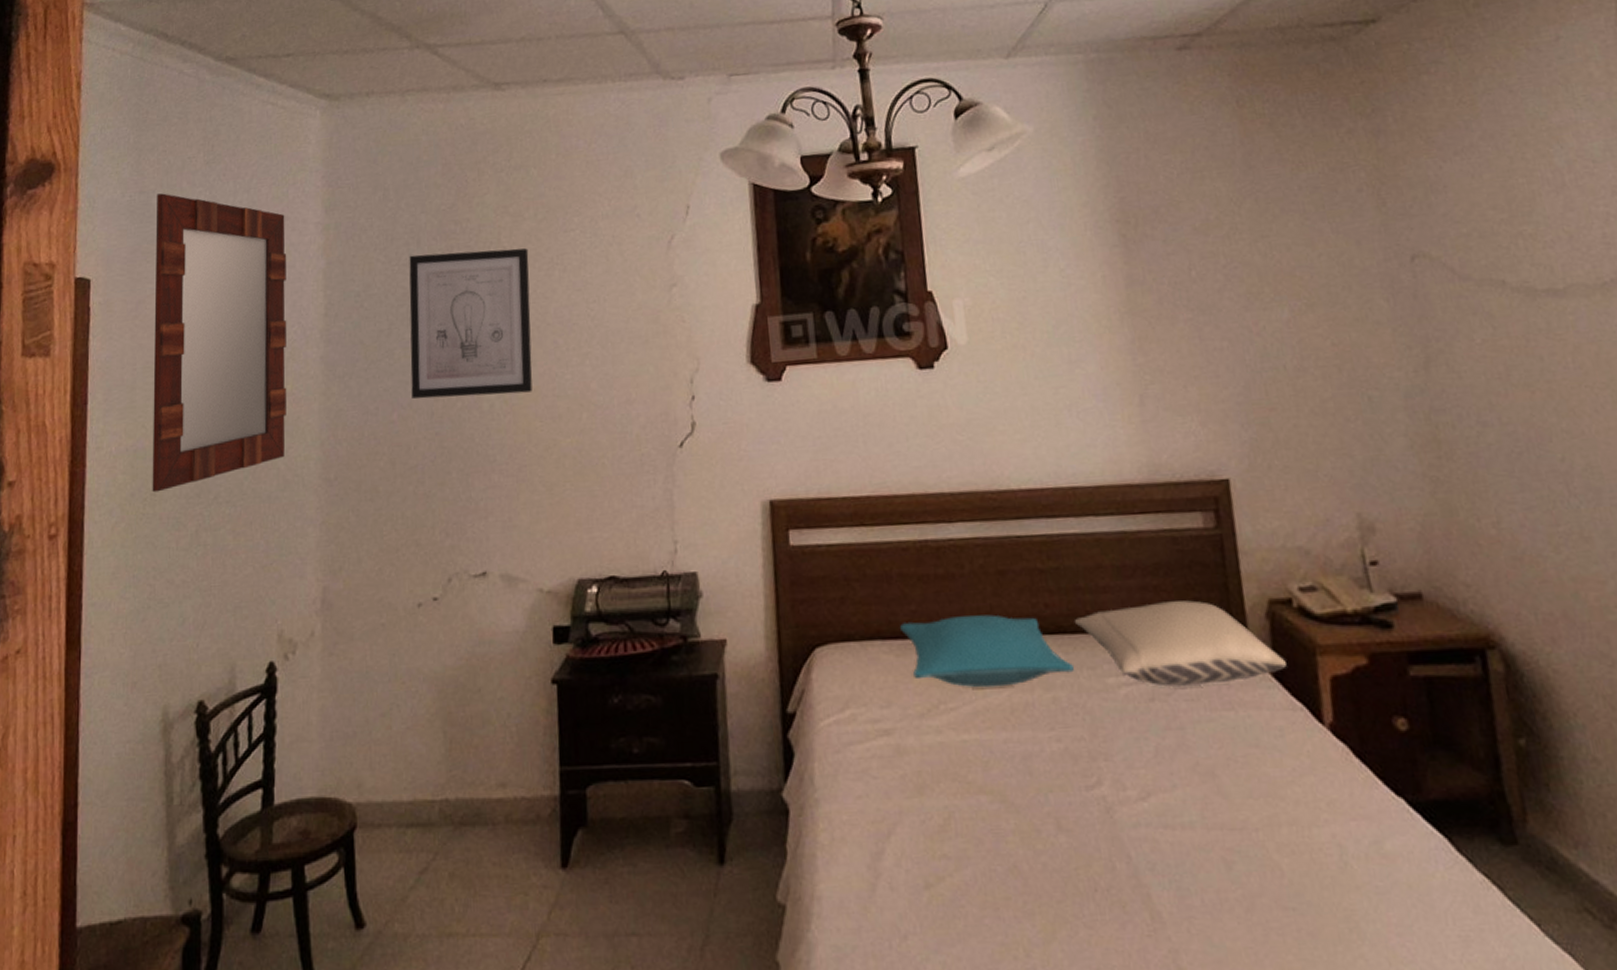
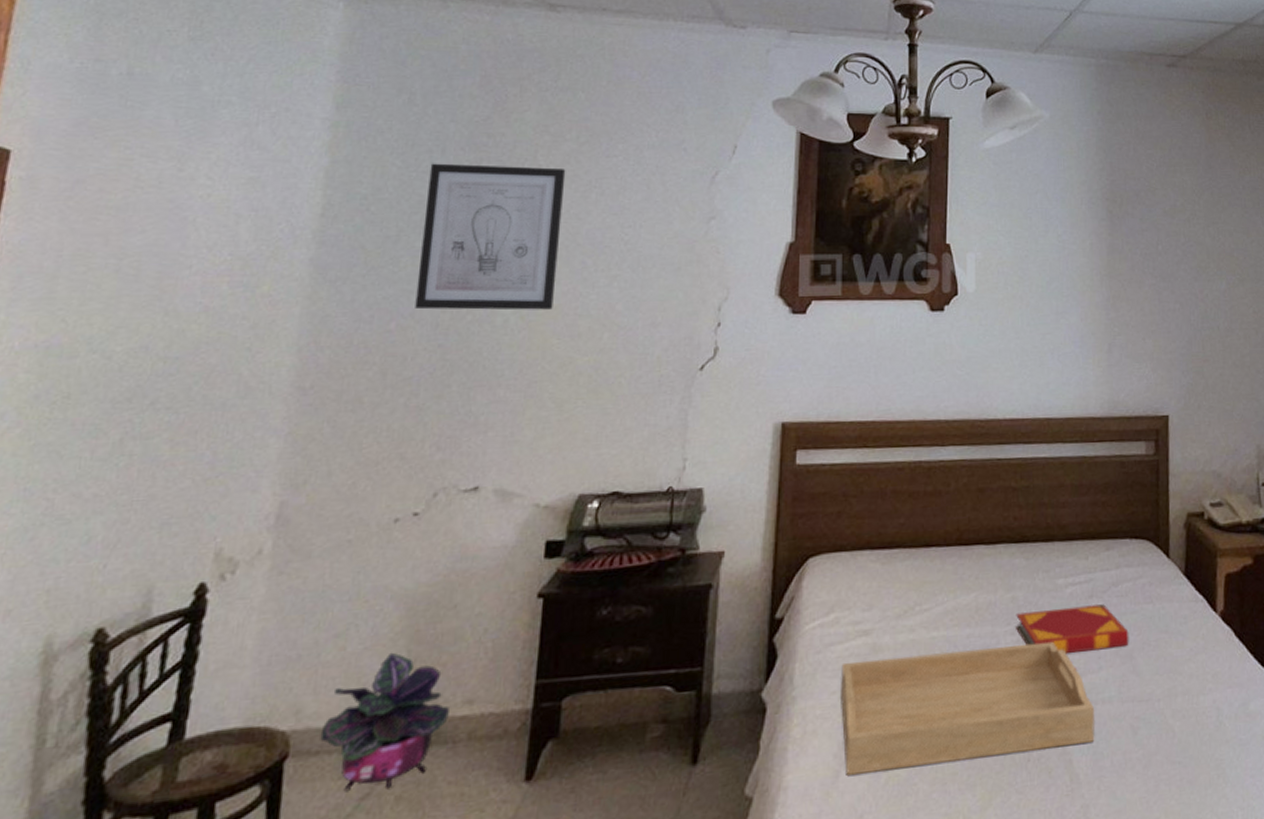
home mirror: present [152,193,287,493] -> none [65,65,285,395]
potted plant: none [380,733,486,866] -> present [320,652,449,792]
serving tray: none [864,751,1177,891] -> present [841,641,1095,775]
pillow: present [900,614,1074,688] -> none [889,526,1031,591]
hardback book: none [1060,709,1209,768] -> present [1016,604,1129,655]
pillow: present [1074,600,1287,688] -> none [1036,514,1195,587]

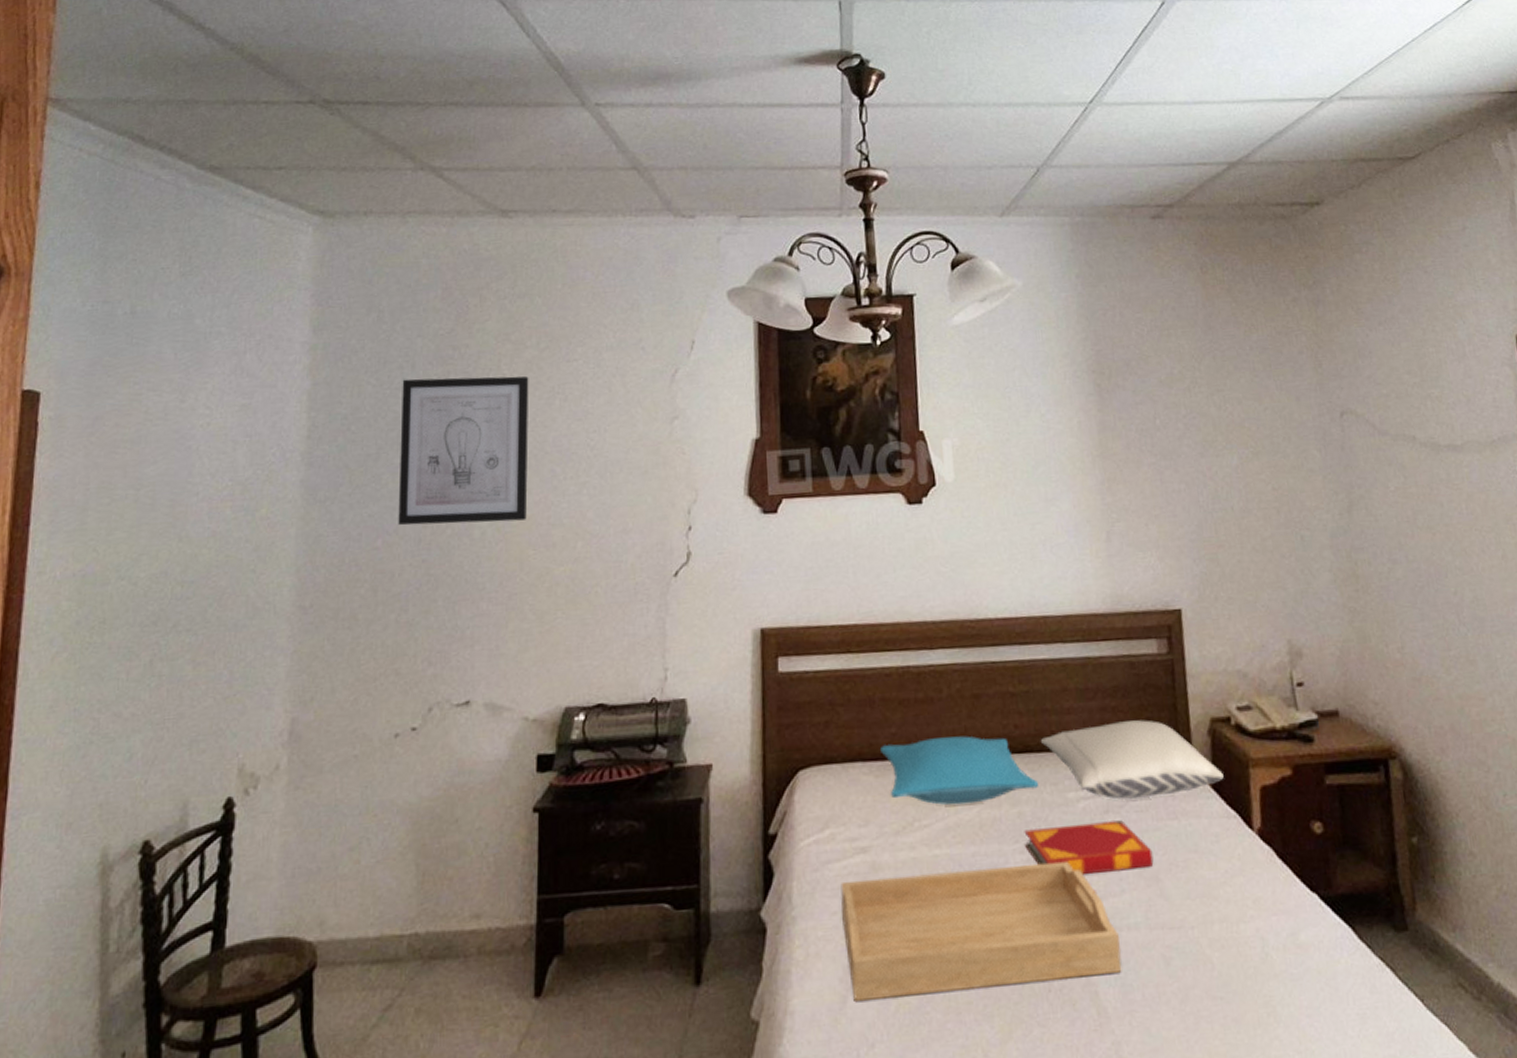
potted plant: present [320,652,449,792] -> none [343,866,458,1003]
pillow: none [889,526,1031,591] -> present [881,736,1038,805]
pillow: none [1036,514,1195,587] -> present [1040,720,1224,801]

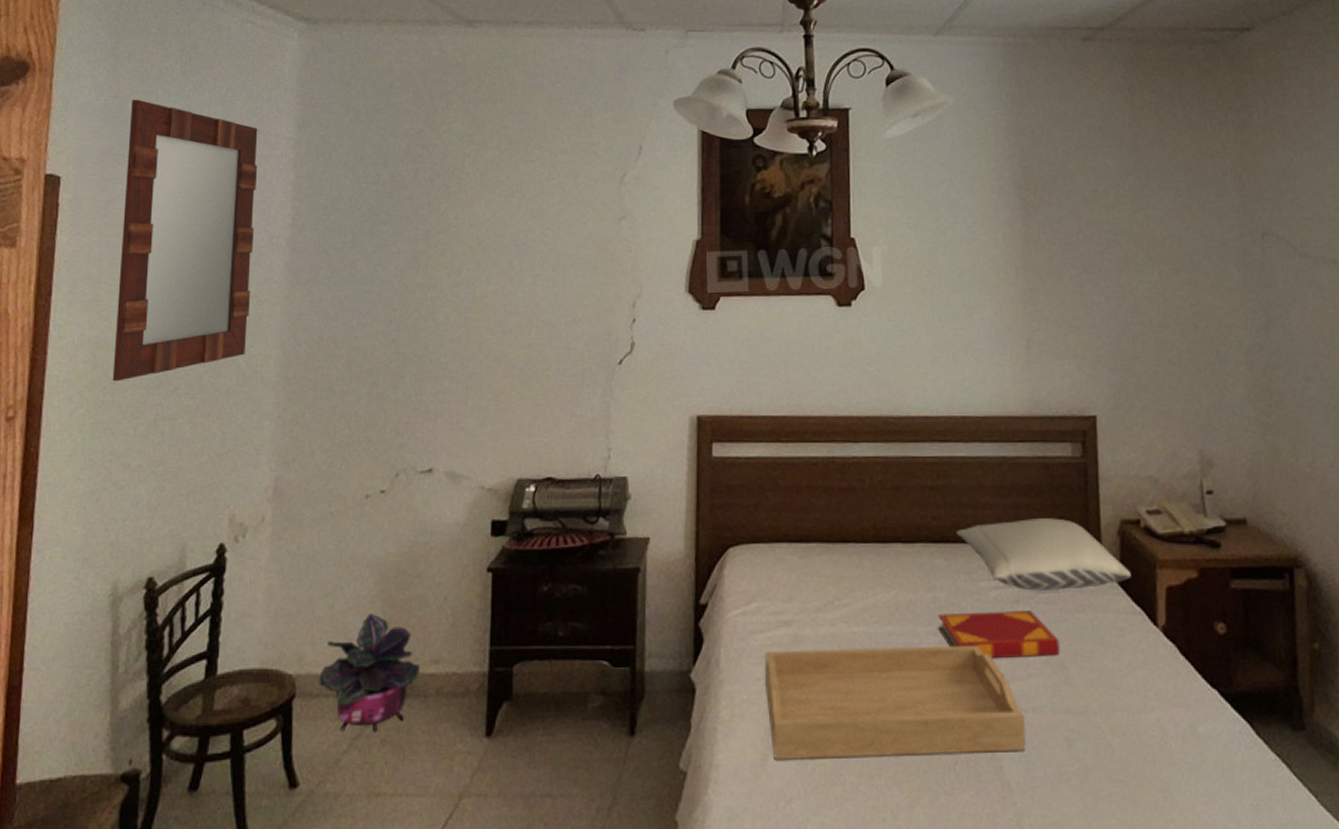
home mirror: none [101,304,269,620] -> present [112,99,258,382]
potted plant: none [343,866,458,1003] -> present [319,613,420,732]
wall art: present [398,376,529,526] -> none [371,174,490,308]
pillow: present [881,736,1038,805] -> none [805,524,952,587]

